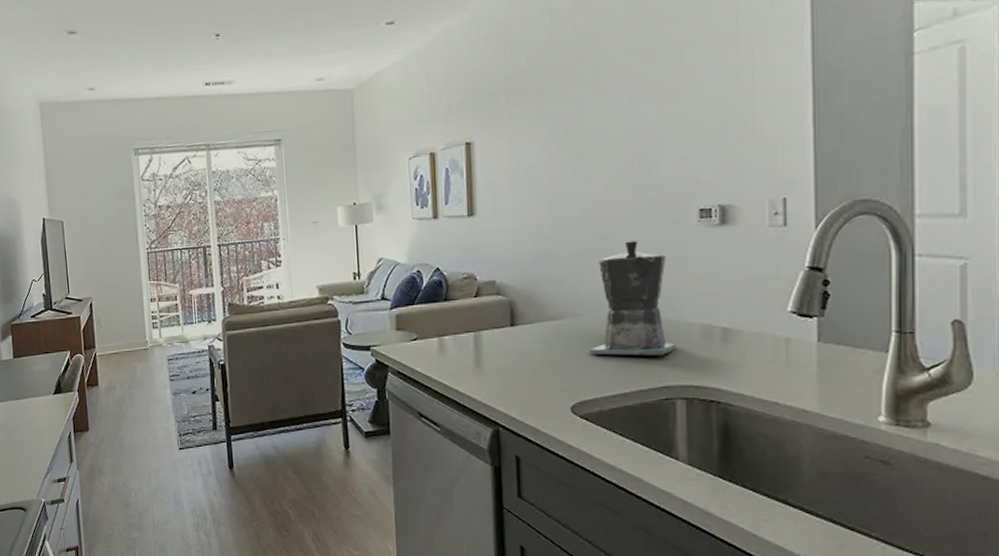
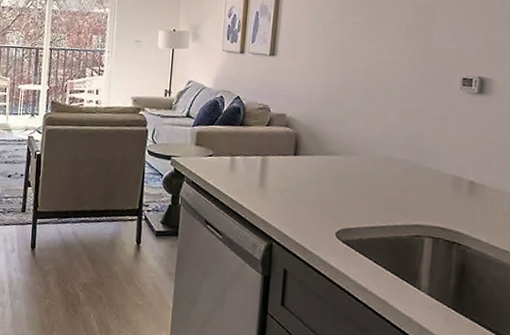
coffee maker: present [589,240,676,356] -> none [357,96,431,198]

